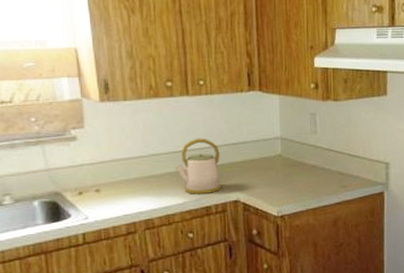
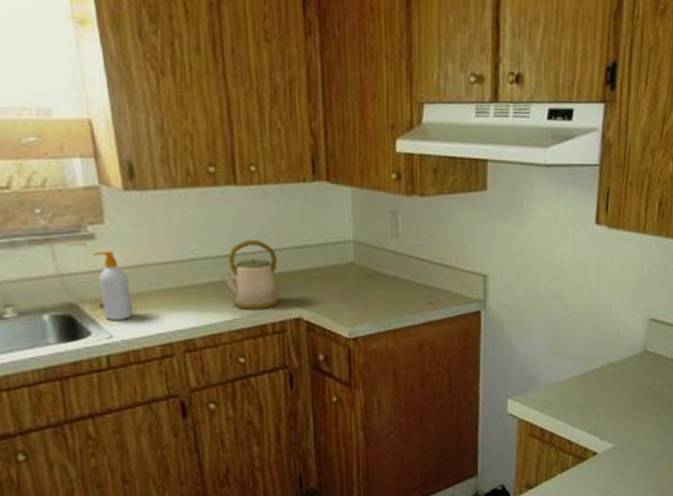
soap bottle: none [75,149,106,205] -> present [93,250,134,320]

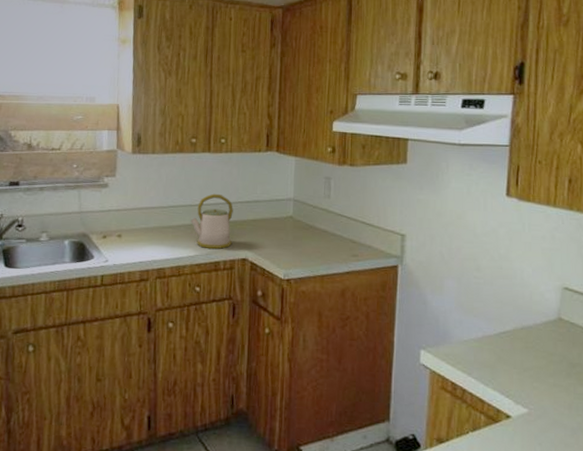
soap bottle: present [93,250,134,320] -> none [105,196,126,249]

